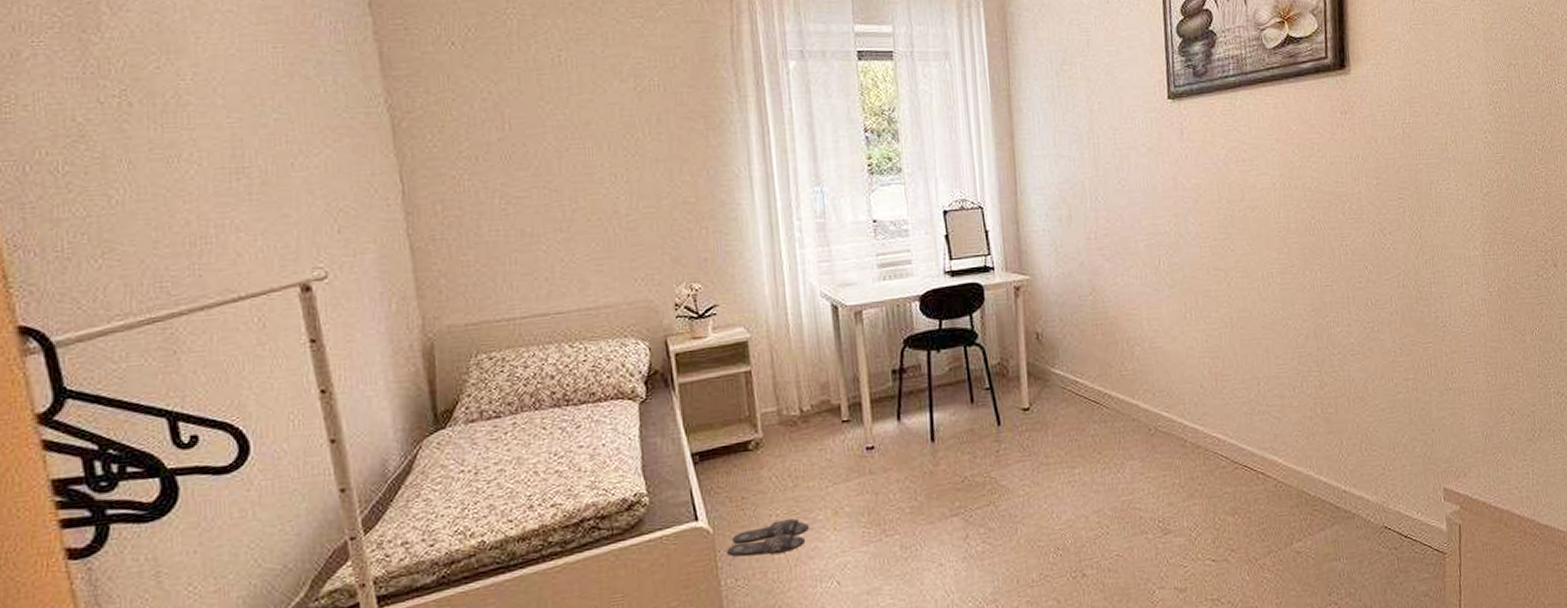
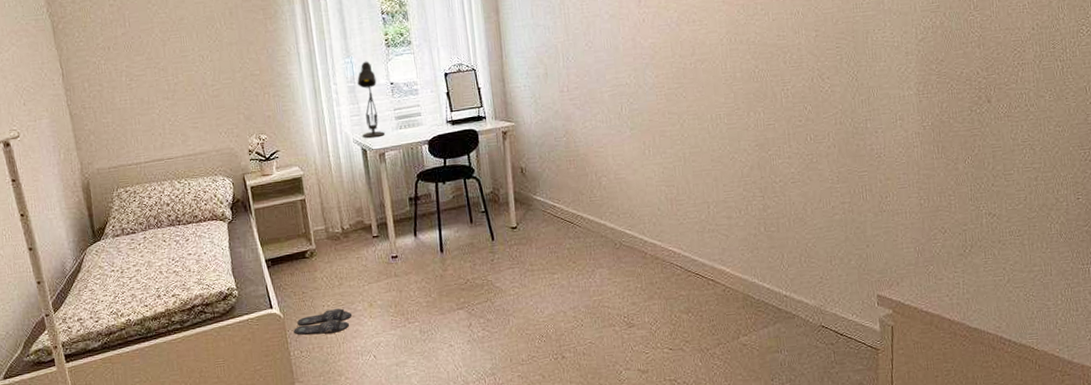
desk lamp: none [829,191,864,292] -> present [357,61,386,139]

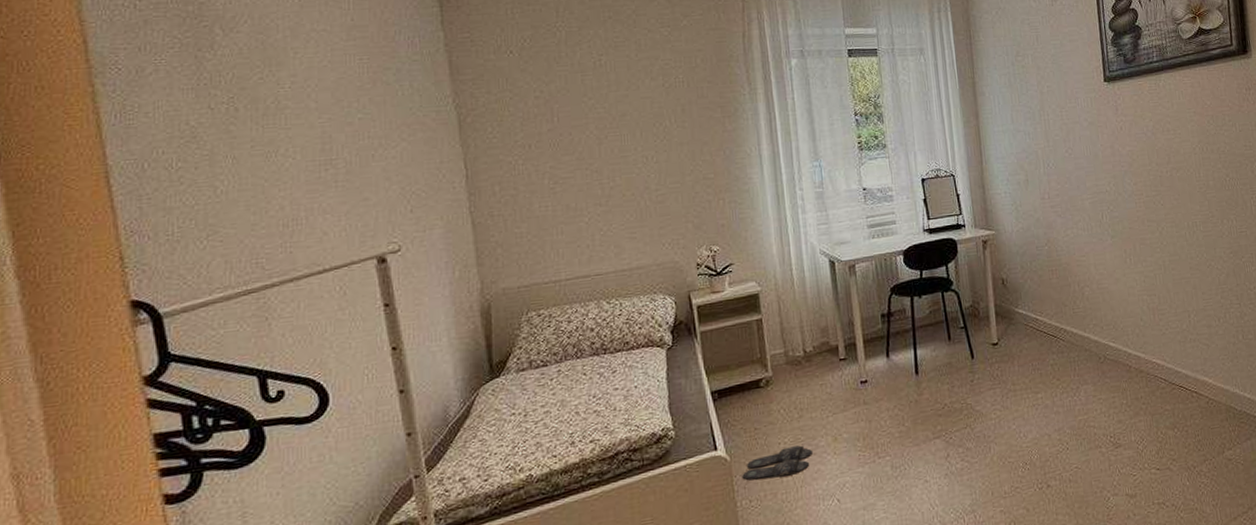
desk lamp: present [357,61,386,139] -> none [826,164,857,249]

